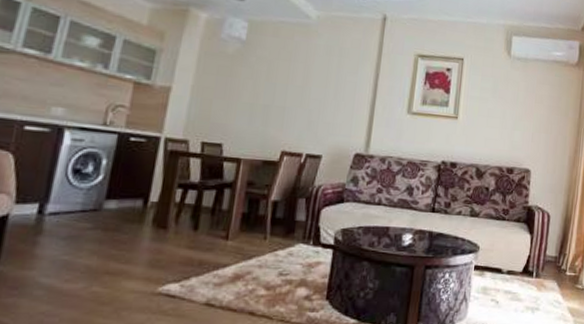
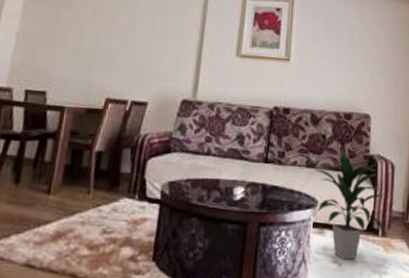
indoor plant: none [476,201,539,297] -> present [313,150,386,259]

